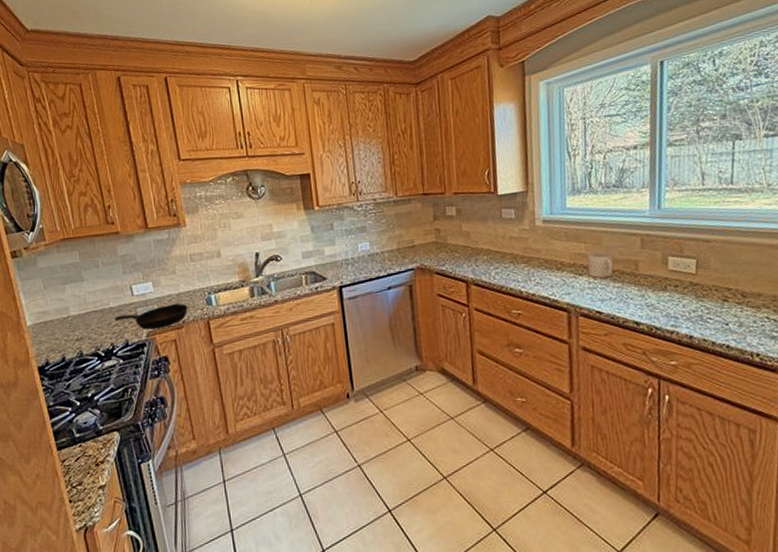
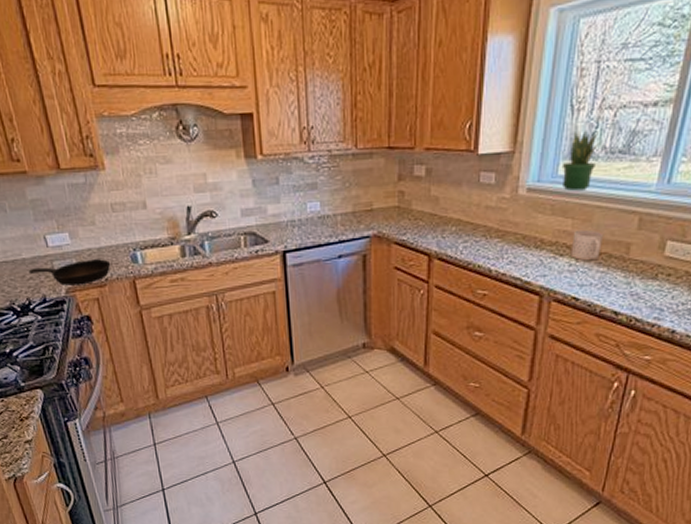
planter: none [568,170,596,220] -> present [561,130,600,191]

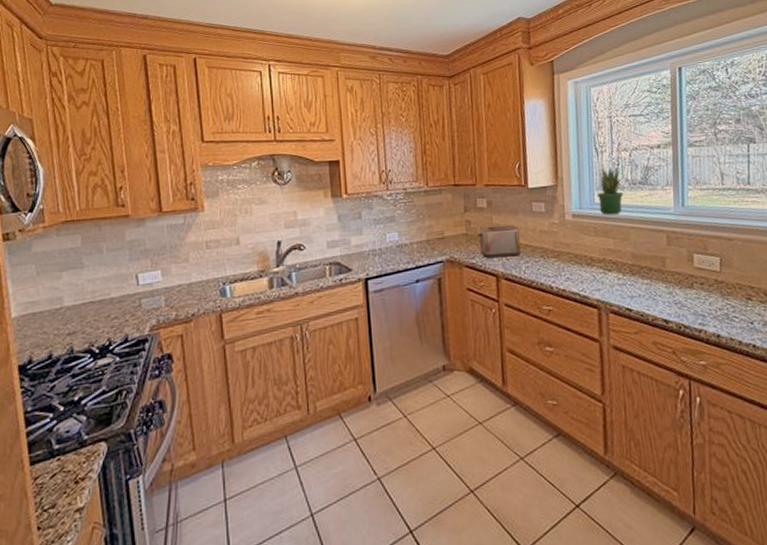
frying pan: present [28,259,111,286] -> none [114,294,199,323]
toaster: none [410,198,462,236] -> present [476,224,521,259]
mug: present [570,229,604,261] -> none [616,247,642,275]

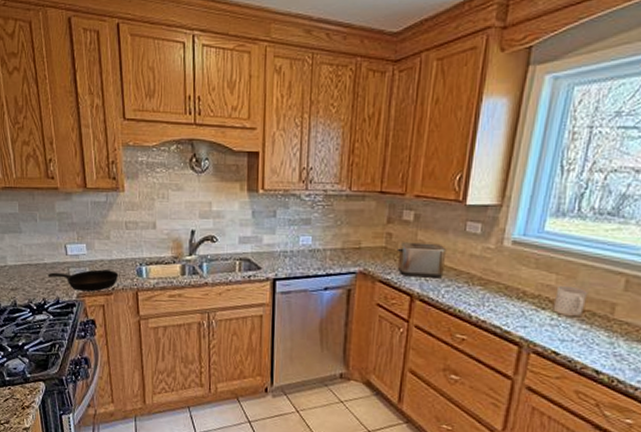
frying pan: none [114,294,199,323] -> present [48,269,119,292]
planter: present [596,167,623,216] -> none [548,190,588,248]
mug: none [616,247,642,275] -> present [552,285,589,318]

